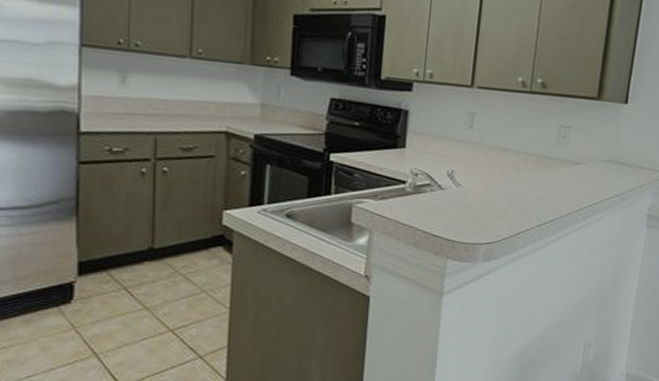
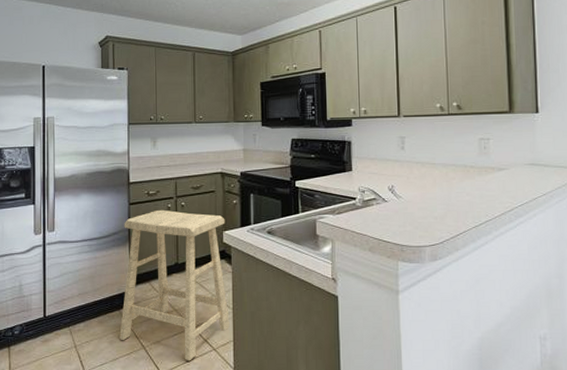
stool: none [58,174,227,372] -> present [119,209,230,361]

